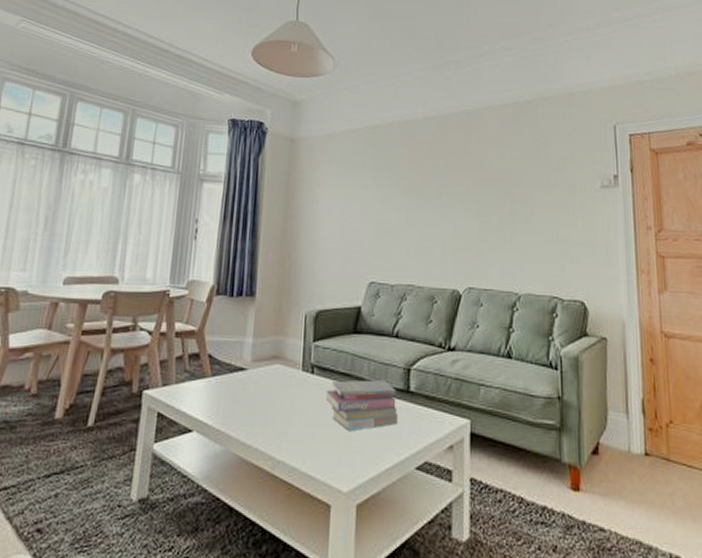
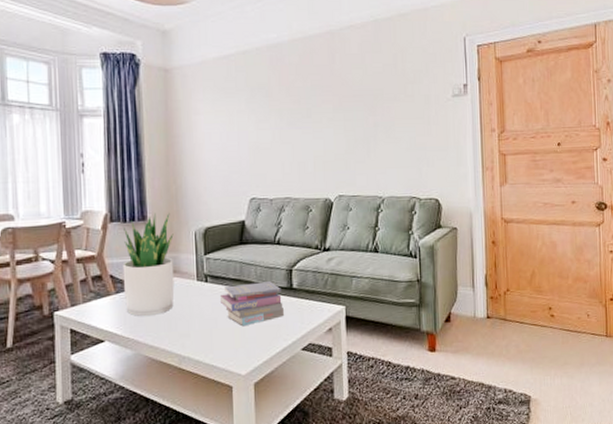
planter: none [221,288,282,406] -> present [122,212,175,316]

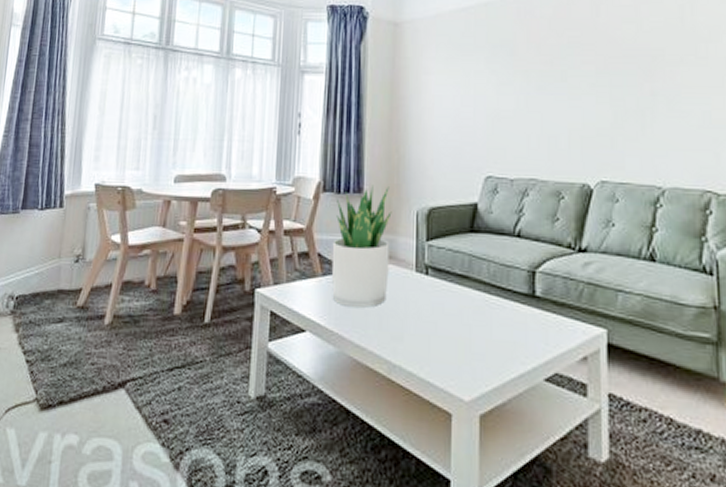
books: present [220,281,284,327] -> none [443,282,522,338]

